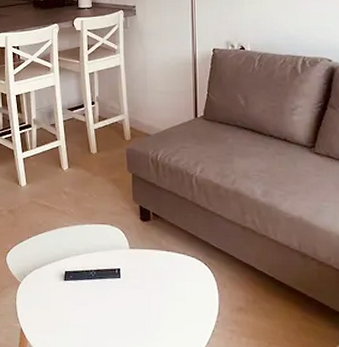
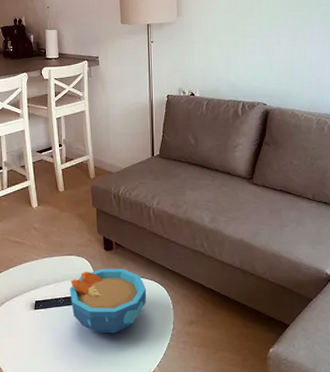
bowl: none [102,240,188,314] -> present [70,268,147,334]

